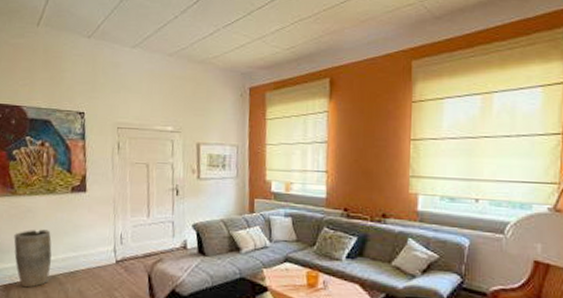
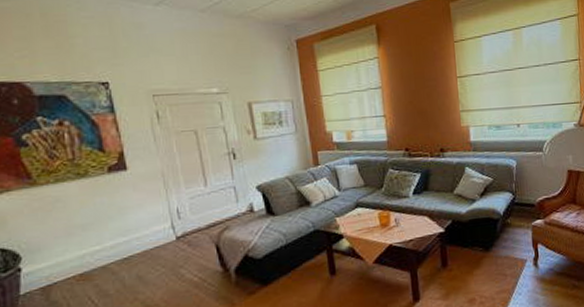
vase: present [14,229,52,288] -> none [43,218,98,286]

